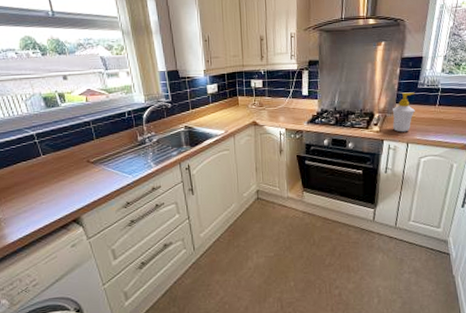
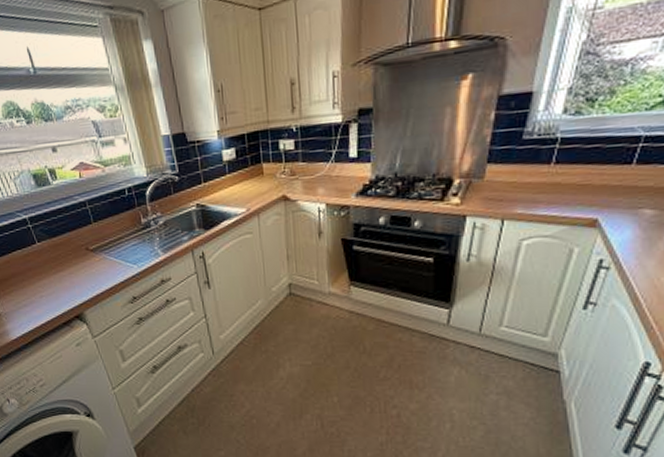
soap bottle: present [392,92,416,132] -> none [480,145,519,205]

